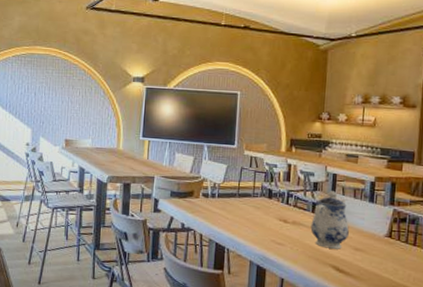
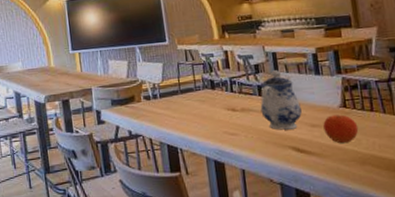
fruit: none [366,242,399,272] -> present [323,114,359,144]

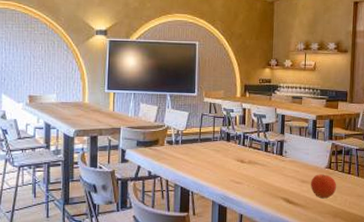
teapot: present [260,70,302,130] -> none [264,131,296,183]

